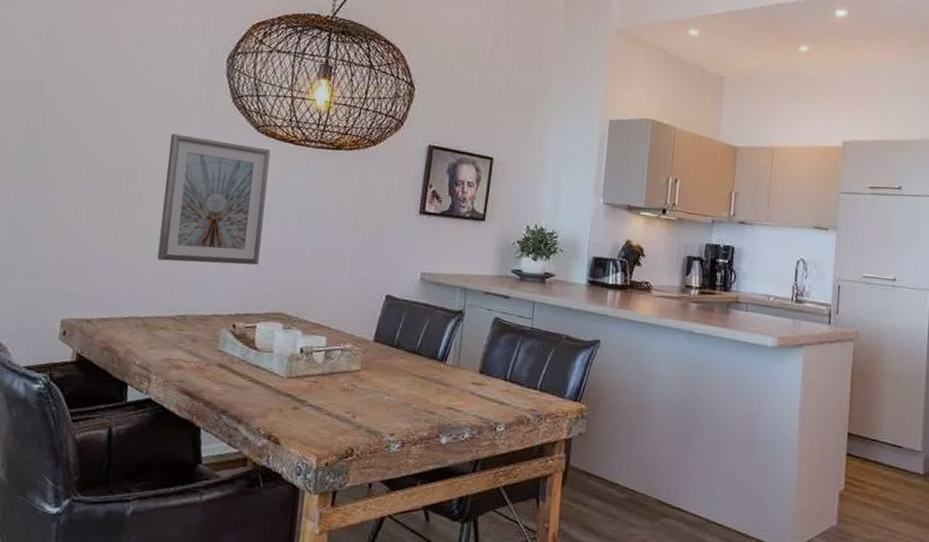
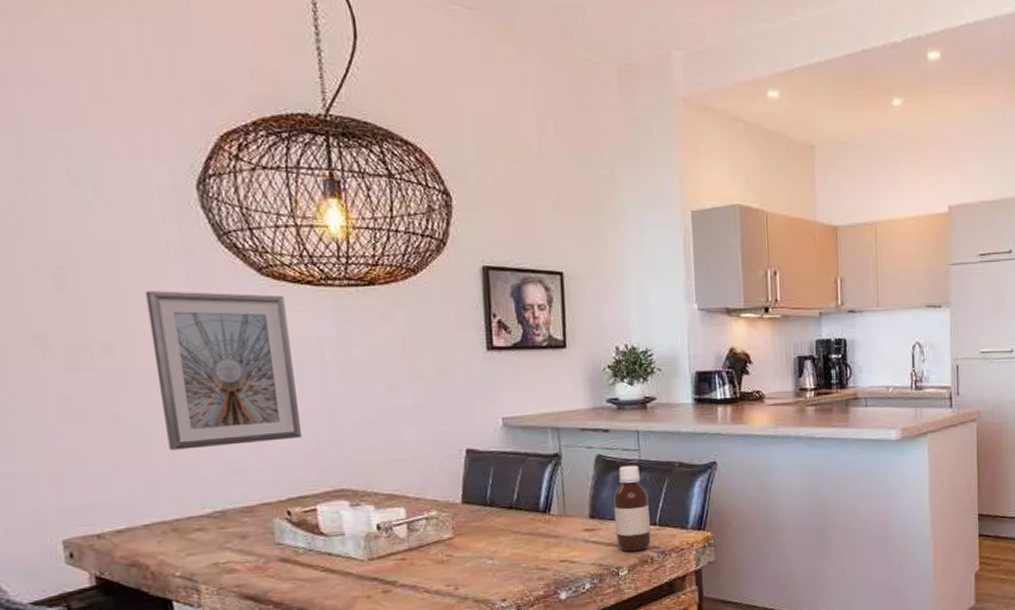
bottle: none [499,330,534,411] -> present [613,465,651,552]

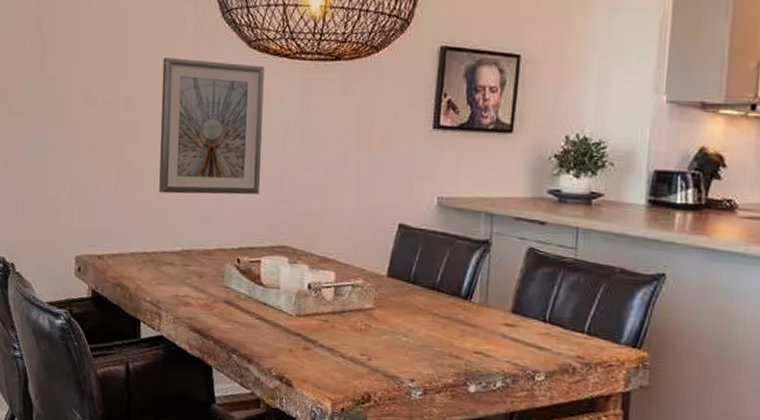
bottle: present [613,465,651,552] -> none [537,262,579,358]

